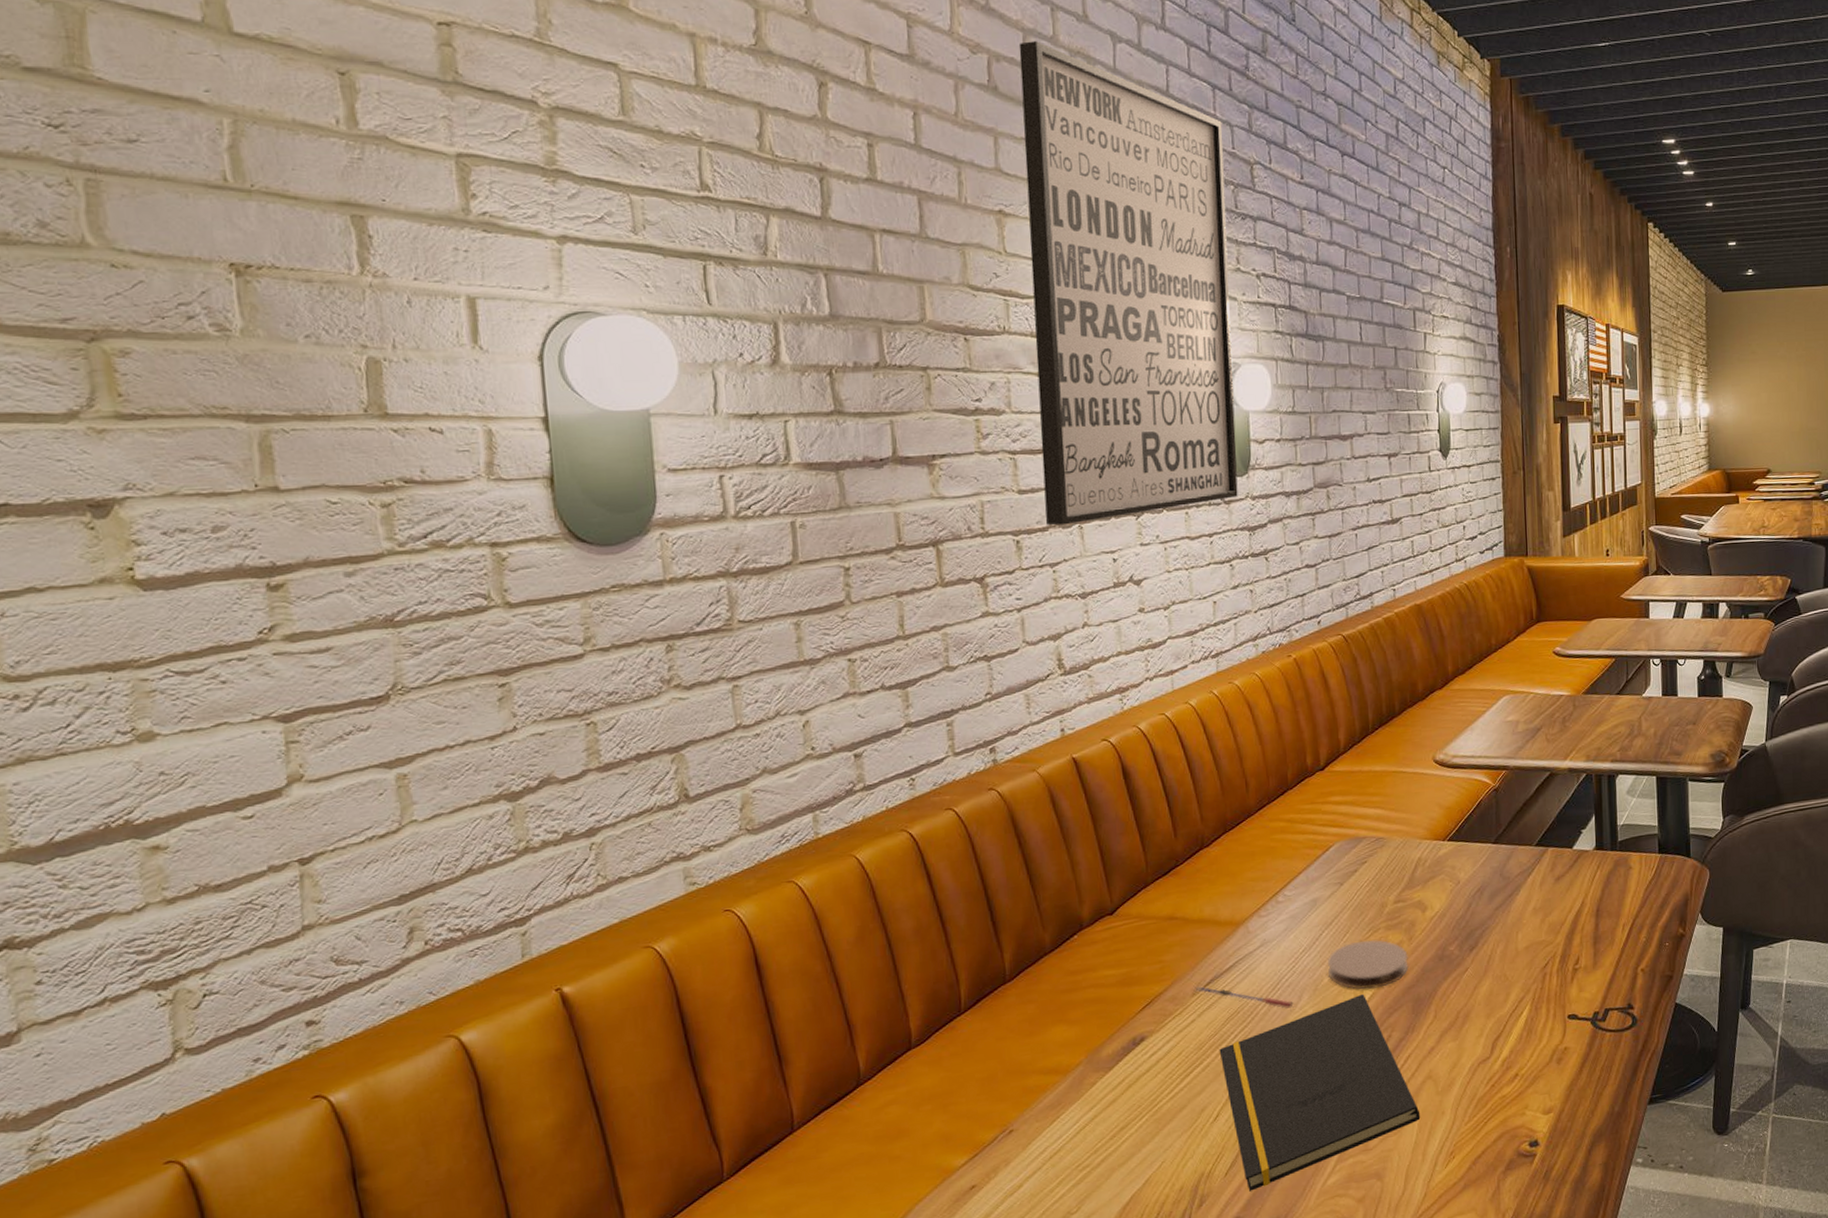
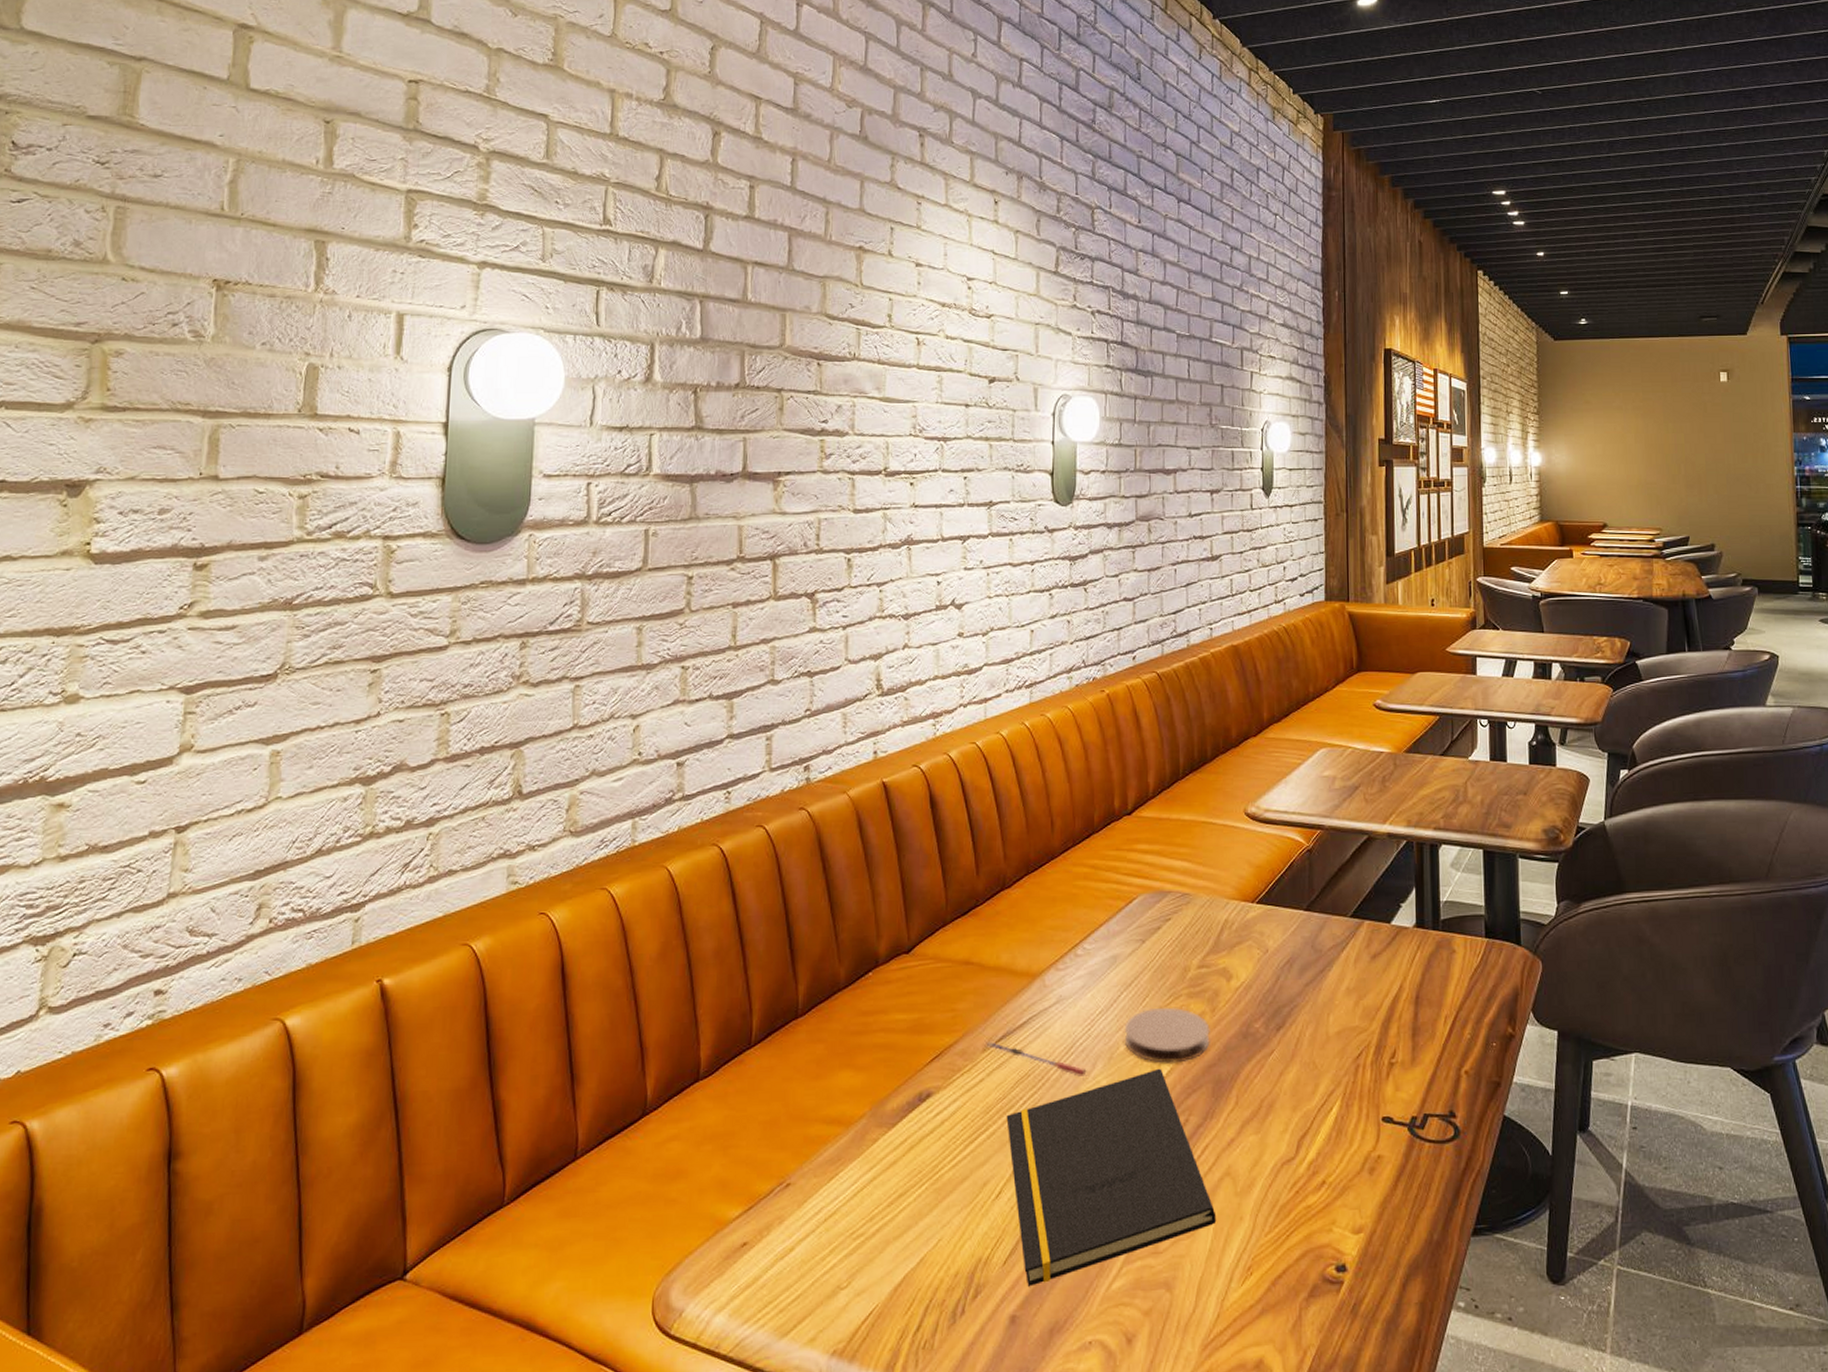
wall art: present [1018,41,1238,526] -> none [876,97,1068,546]

